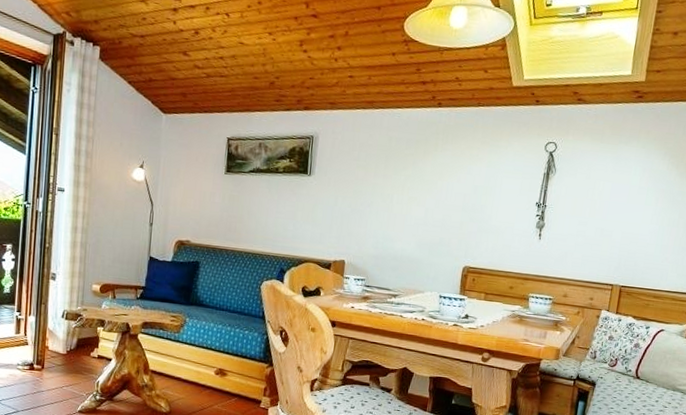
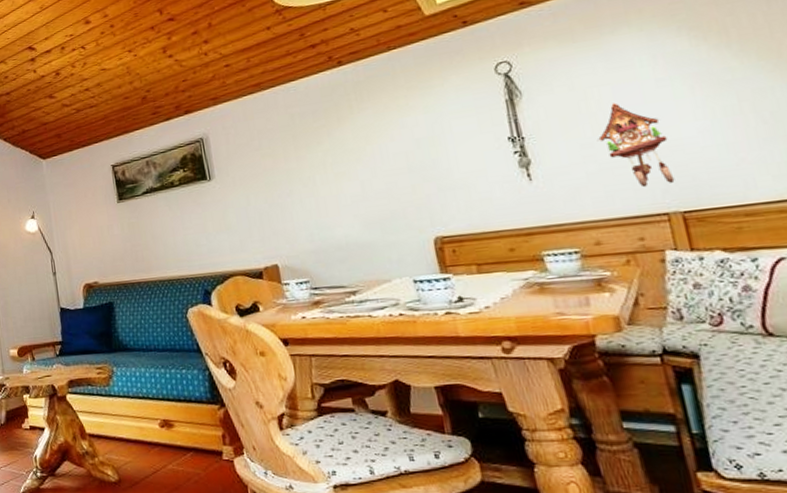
cuckoo clock: none [590,196,631,264] -> present [597,102,675,188]

